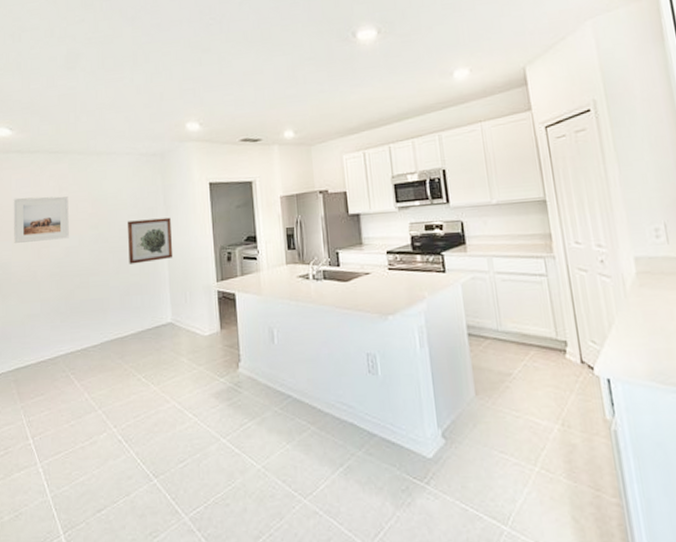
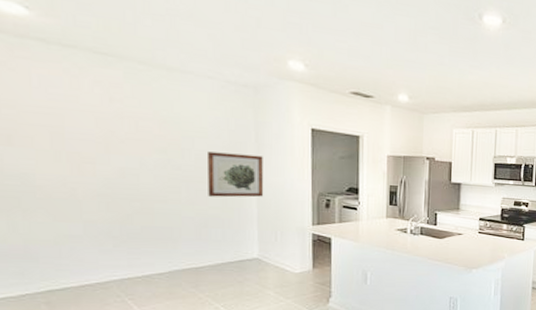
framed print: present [13,196,69,243] -> none [34,97,125,158]

